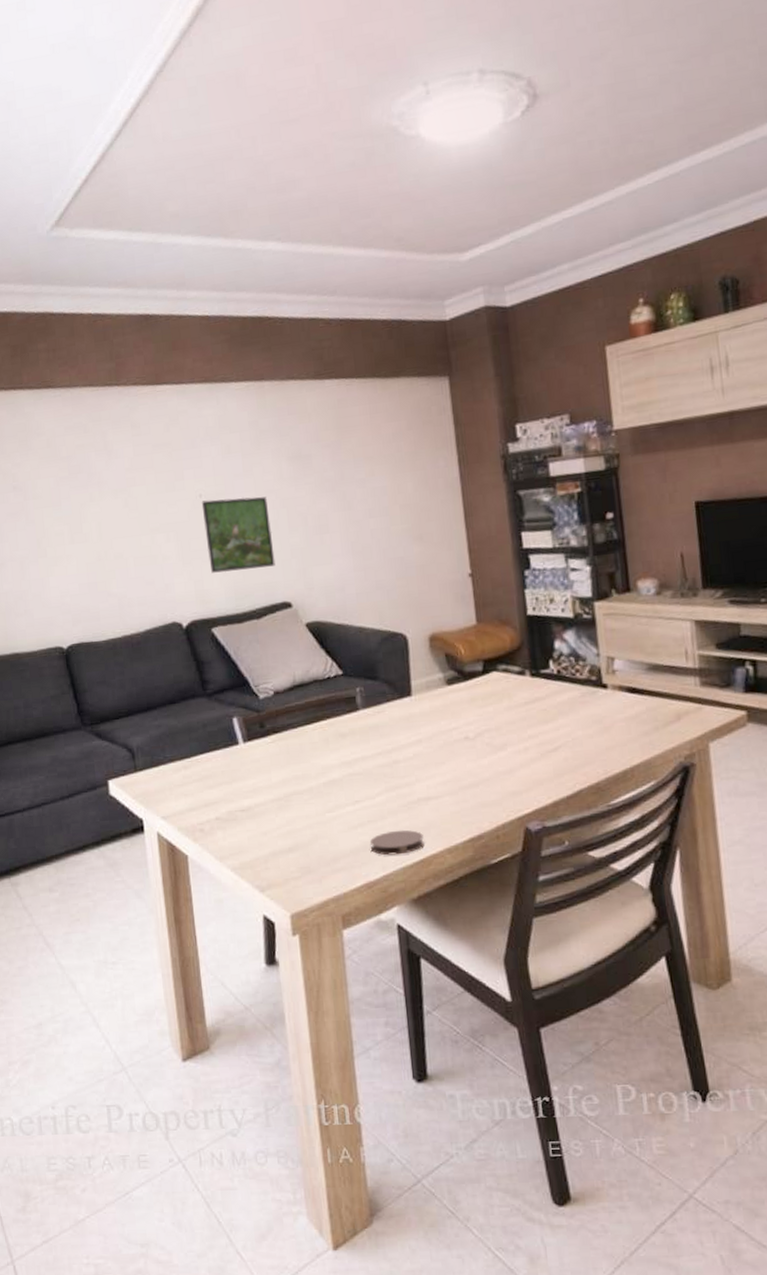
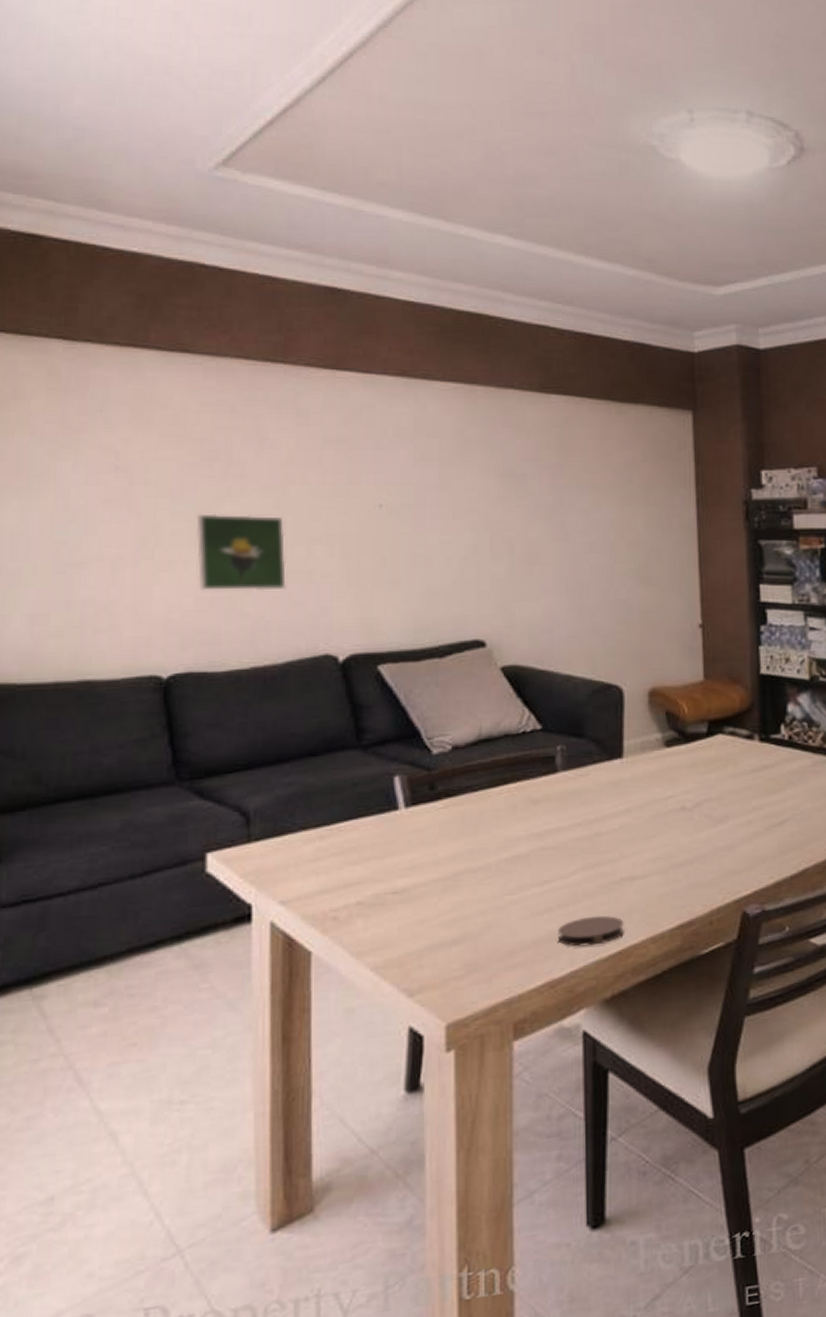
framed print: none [72,514,139,578] -> present [196,513,286,591]
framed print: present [201,497,276,573] -> none [381,512,469,600]

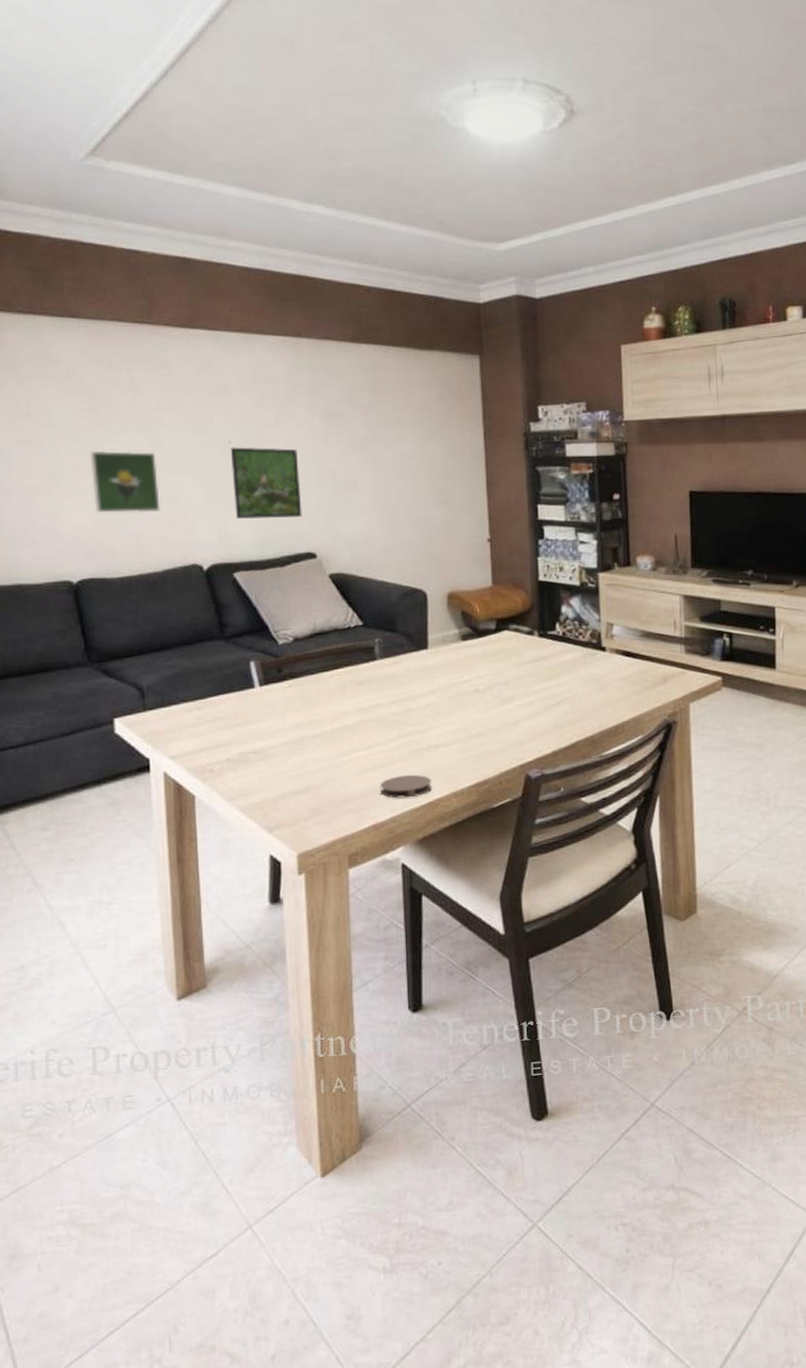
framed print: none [381,512,469,600] -> present [230,447,302,520]

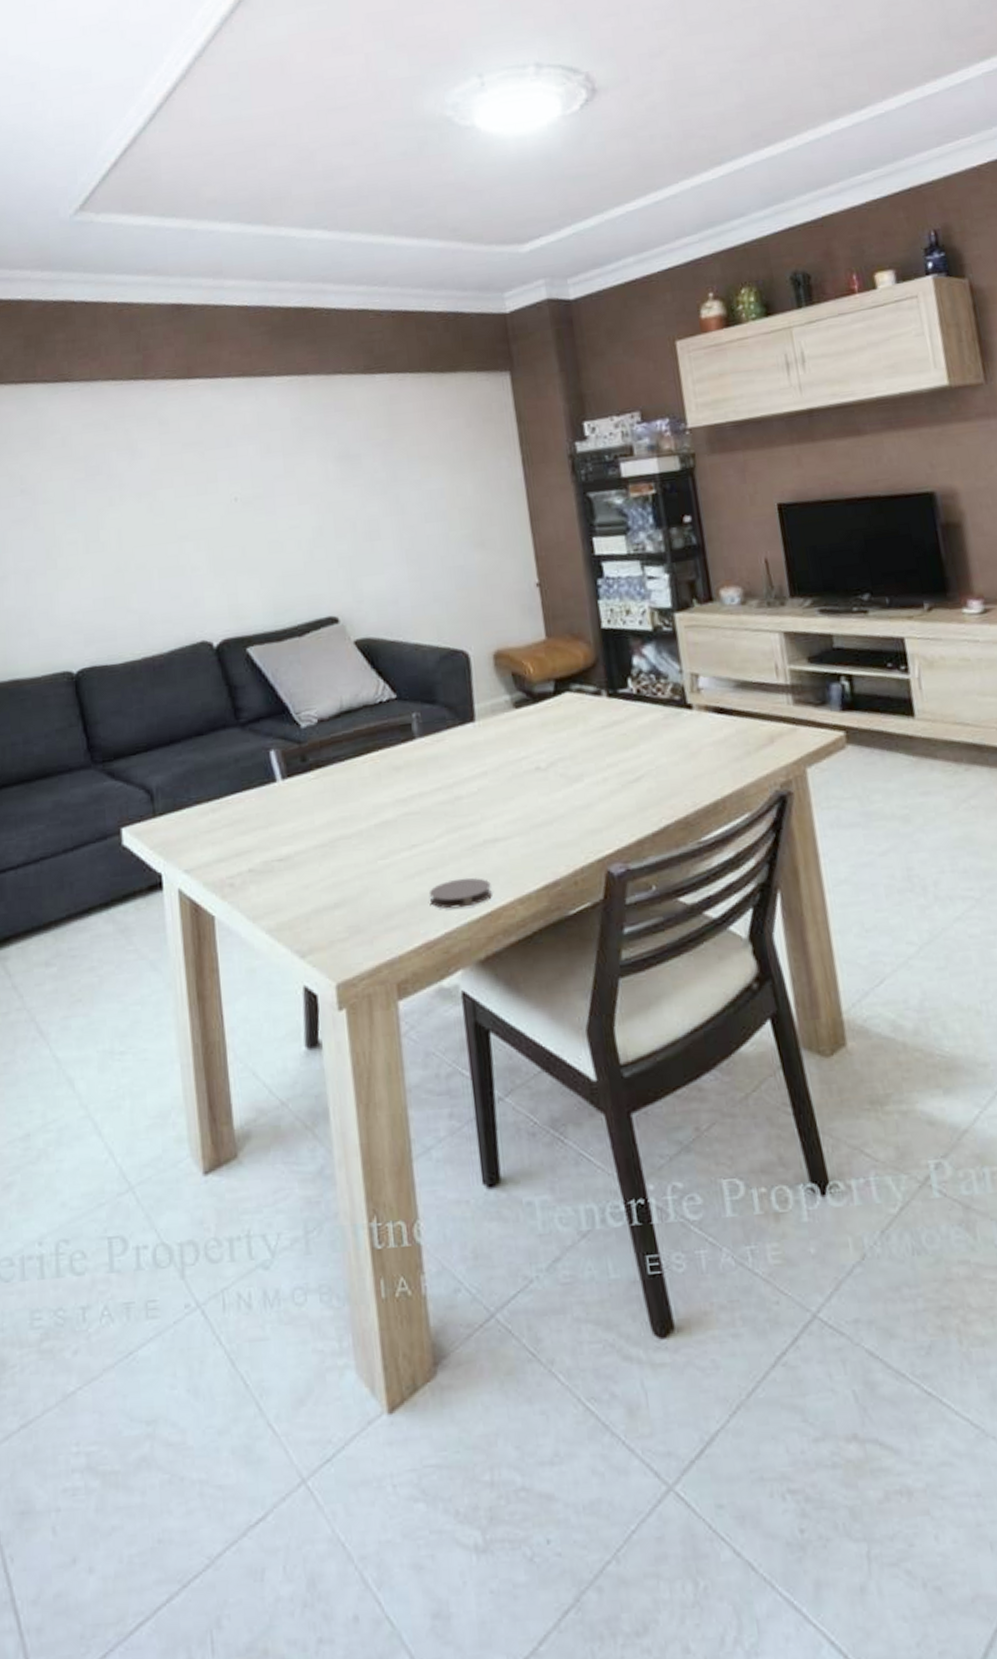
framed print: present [90,450,160,513] -> none [87,519,164,593]
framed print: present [230,447,302,520] -> none [237,500,320,585]

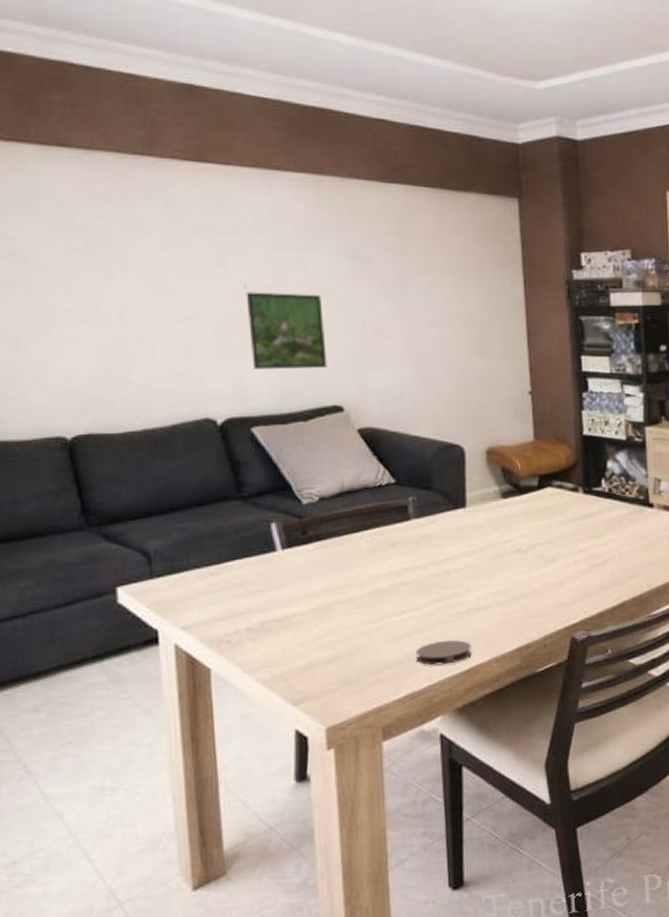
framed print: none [237,500,320,585] -> present [246,292,327,370]

